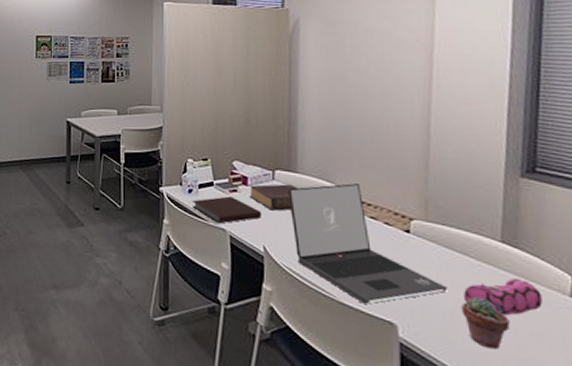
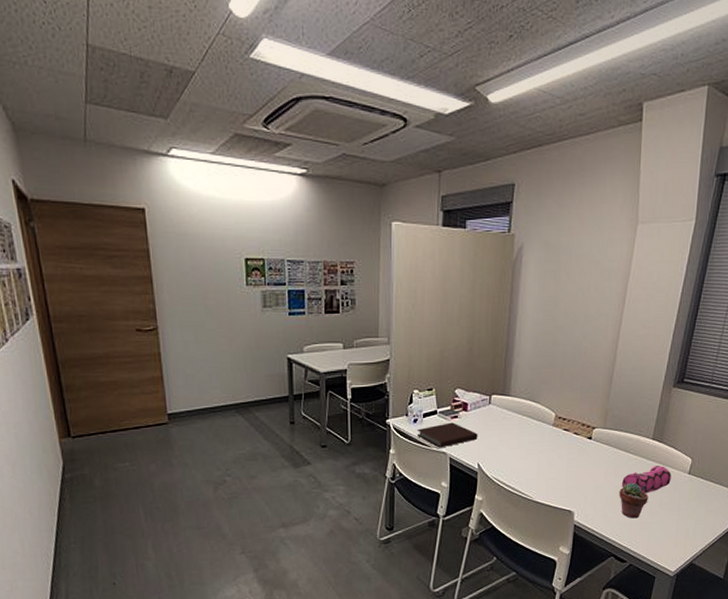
book: present [249,184,299,211] -> none [468,407,510,432]
laptop: present [288,183,448,304] -> none [501,402,612,500]

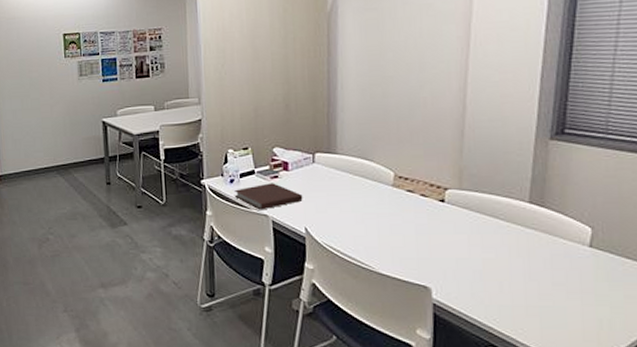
potted succulent: present [619,482,649,519] -> none [490,255,534,301]
pencil case: present [621,466,671,494] -> none [492,235,564,270]

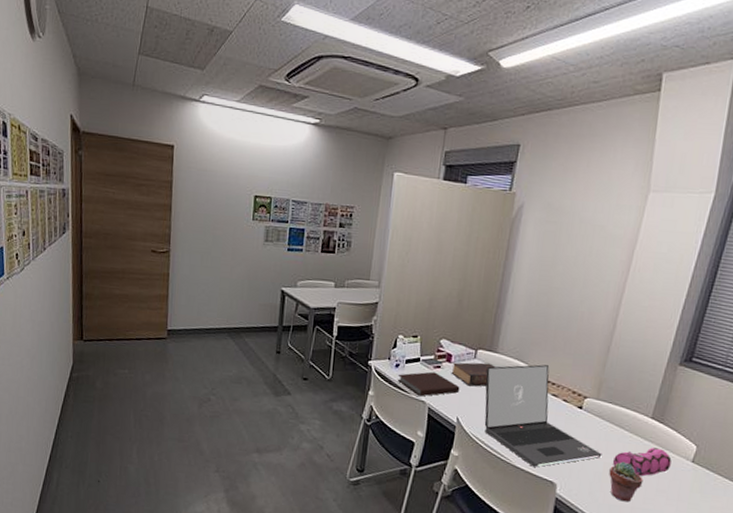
book: none [290,166,339,193] -> present [451,362,496,387]
laptop: none [328,160,478,272] -> present [484,364,602,467]
potted succulent: none [490,255,534,301] -> present [609,461,643,502]
pencil case: none [492,235,564,270] -> present [612,447,672,477]

